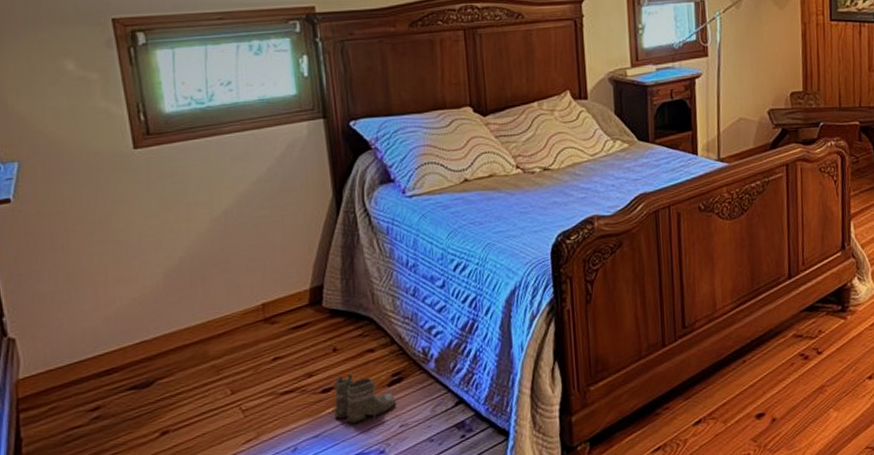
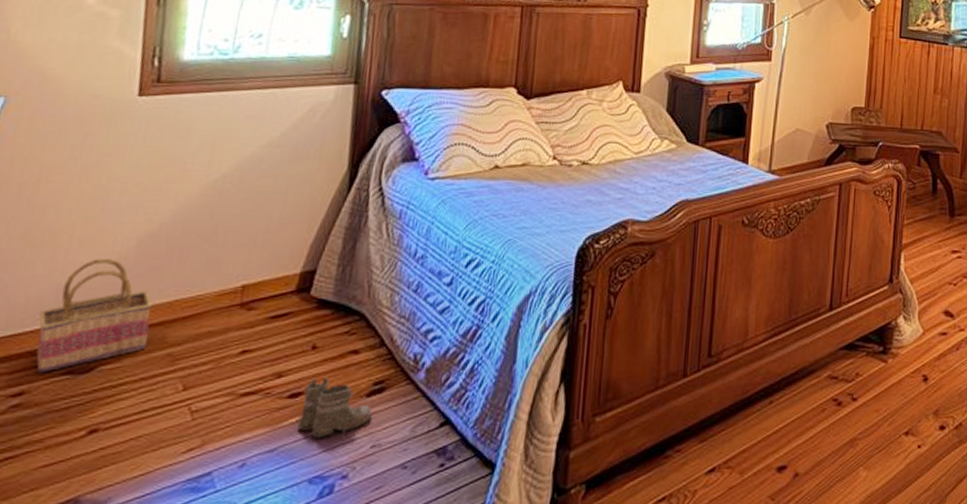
basket: none [96,291,193,391] -> present [36,258,153,373]

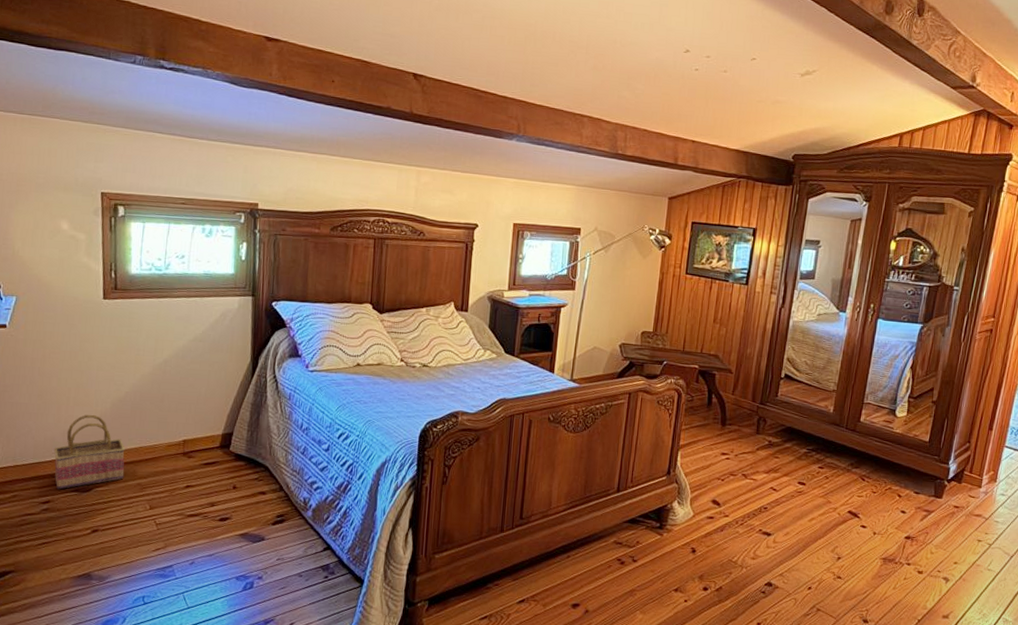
boots: present [297,378,372,440] -> none [226,508,277,553]

